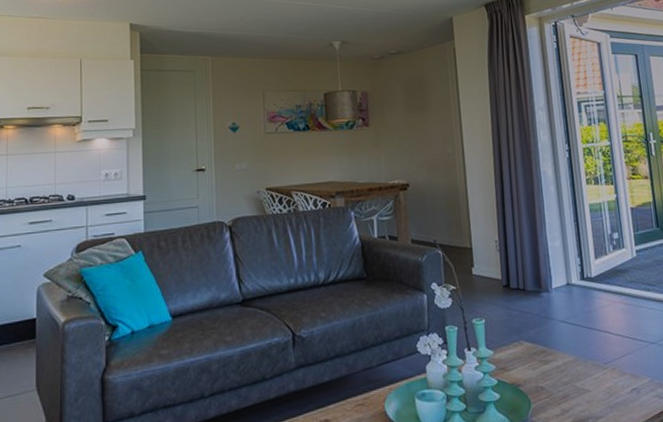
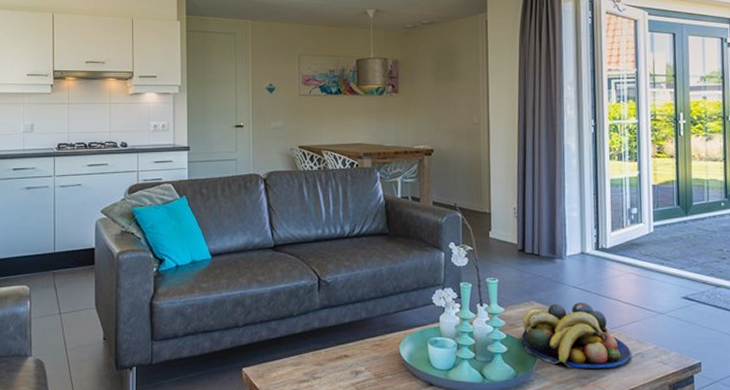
fruit bowl: none [512,337,628,412] -> present [521,302,632,369]

